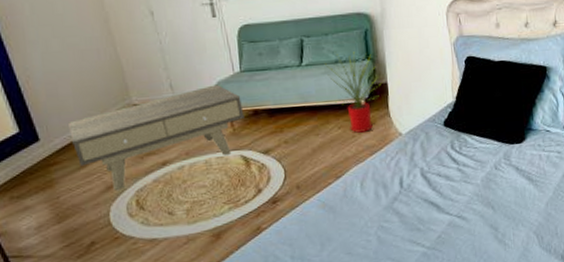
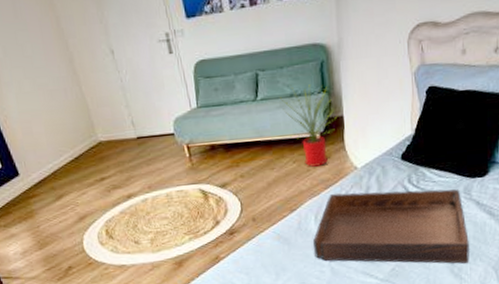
coffee table: present [69,84,244,191] -> none [43,120,202,222]
serving tray: none [358,155,512,230] -> present [312,189,469,264]

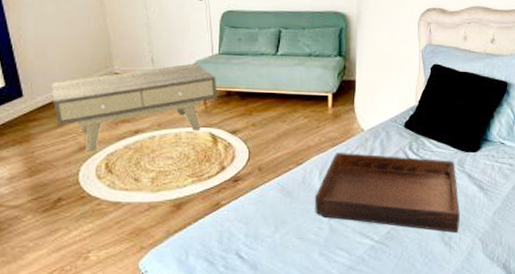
coffee table: none [43,120,202,222] -> present [52,63,218,153]
house plant: present [280,84,341,167] -> none [299,47,354,124]

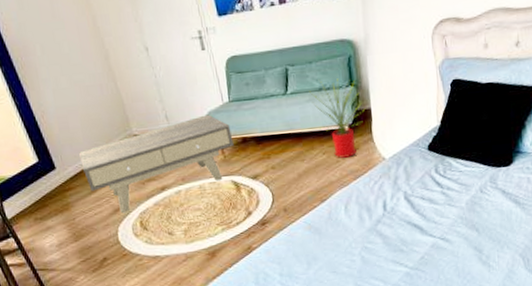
house plant: none [299,47,354,124] -> present [309,78,369,158]
serving tray: present [314,153,460,233] -> none [343,178,497,252]

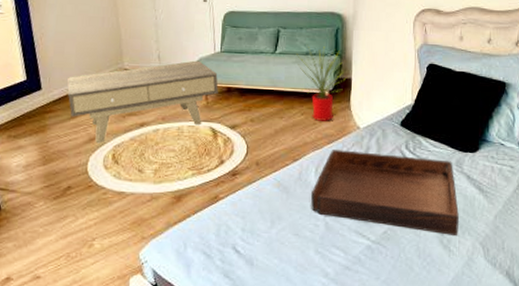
serving tray: none [343,178,497,252] -> present [310,150,459,235]

